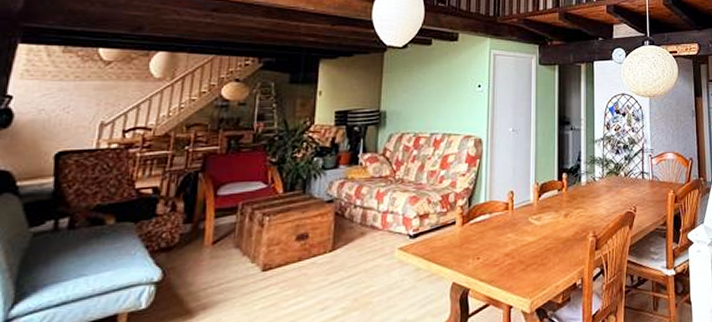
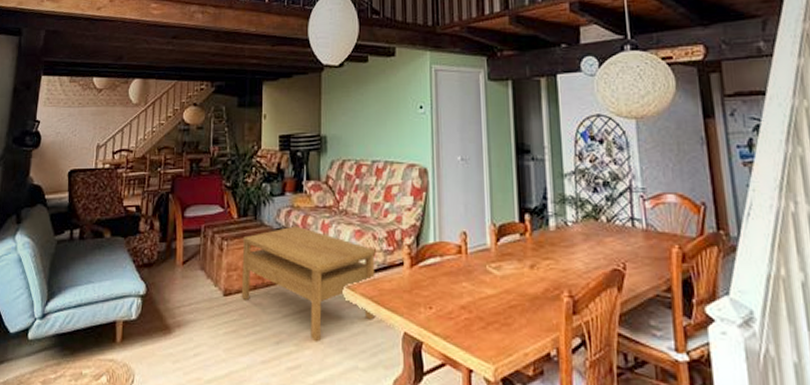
coffee table: none [283,196,430,303] -> present [241,226,376,342]

